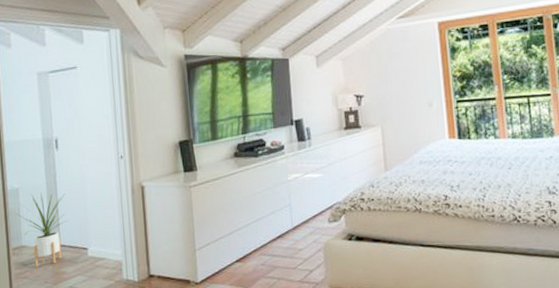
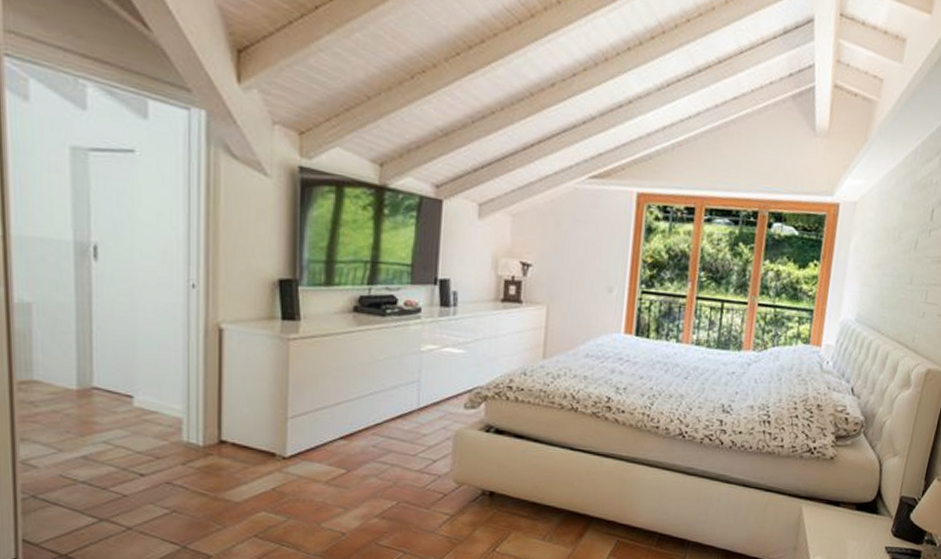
house plant: present [16,192,70,267] -> none [26,313,109,410]

